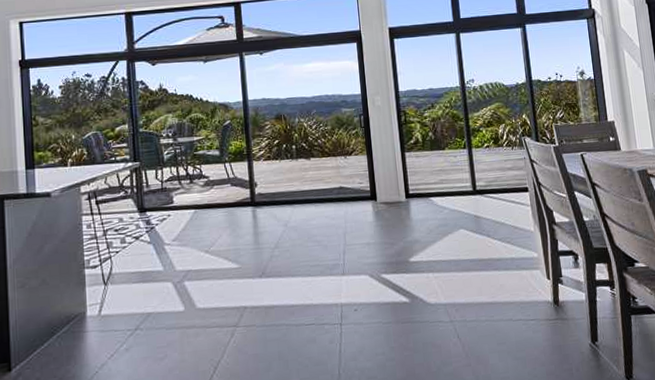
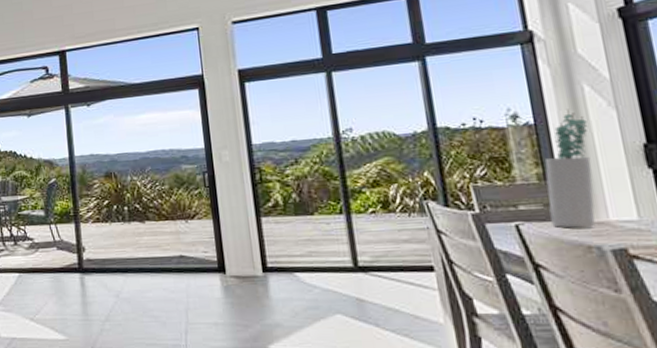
vase: none [600,68,629,157] -> present [544,109,596,229]

